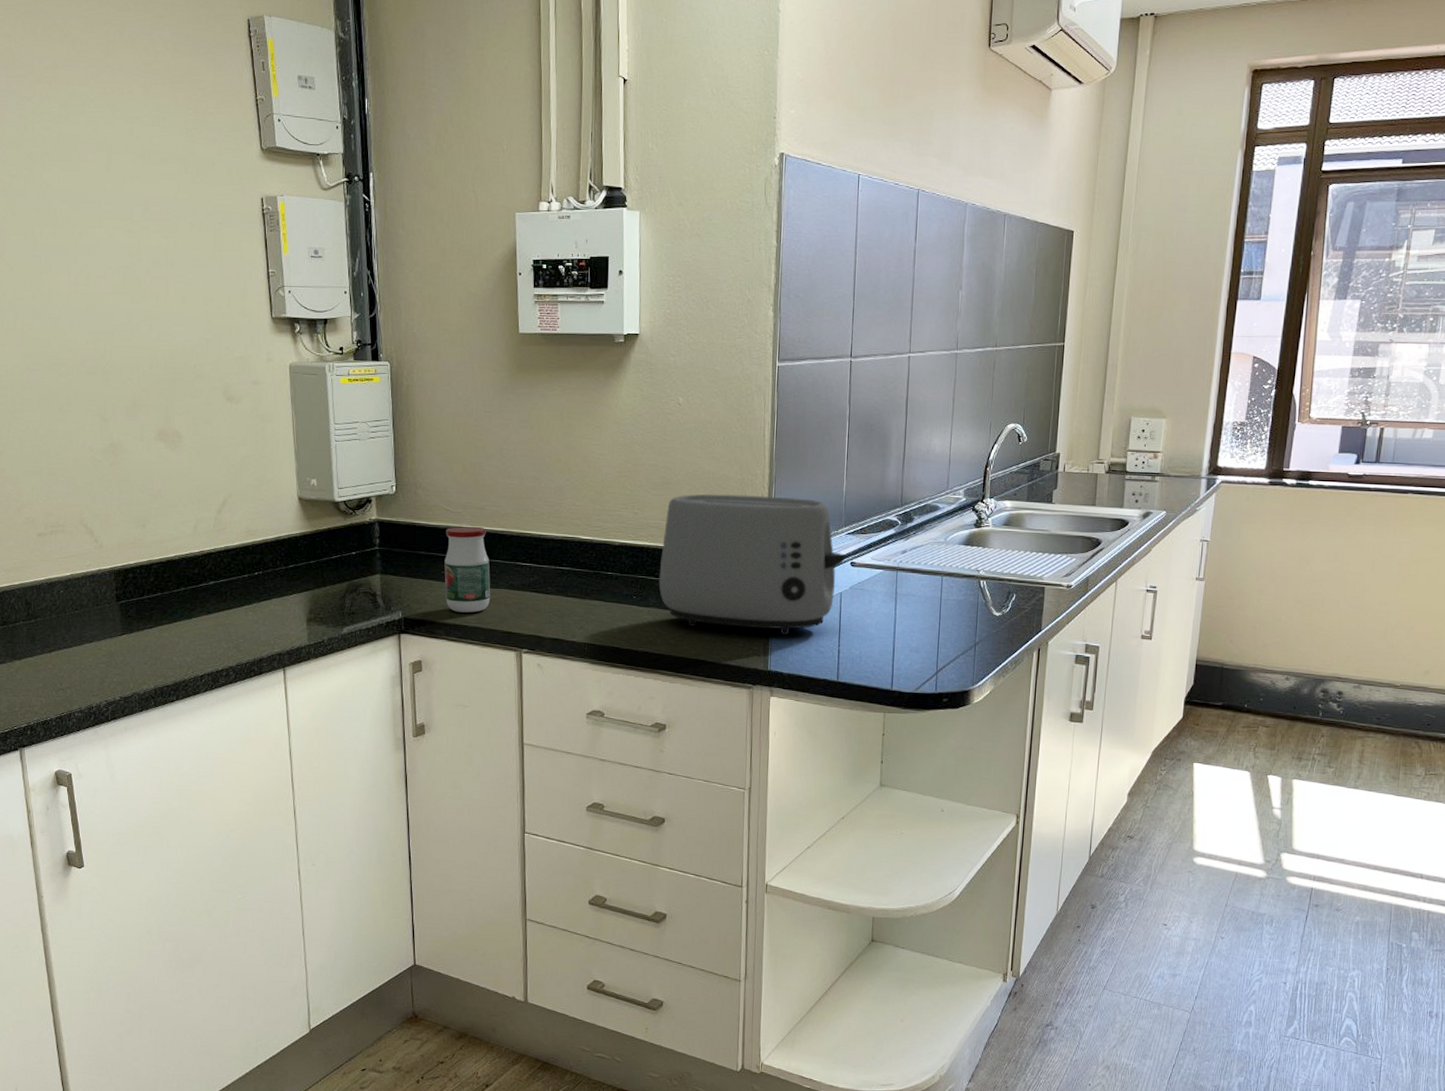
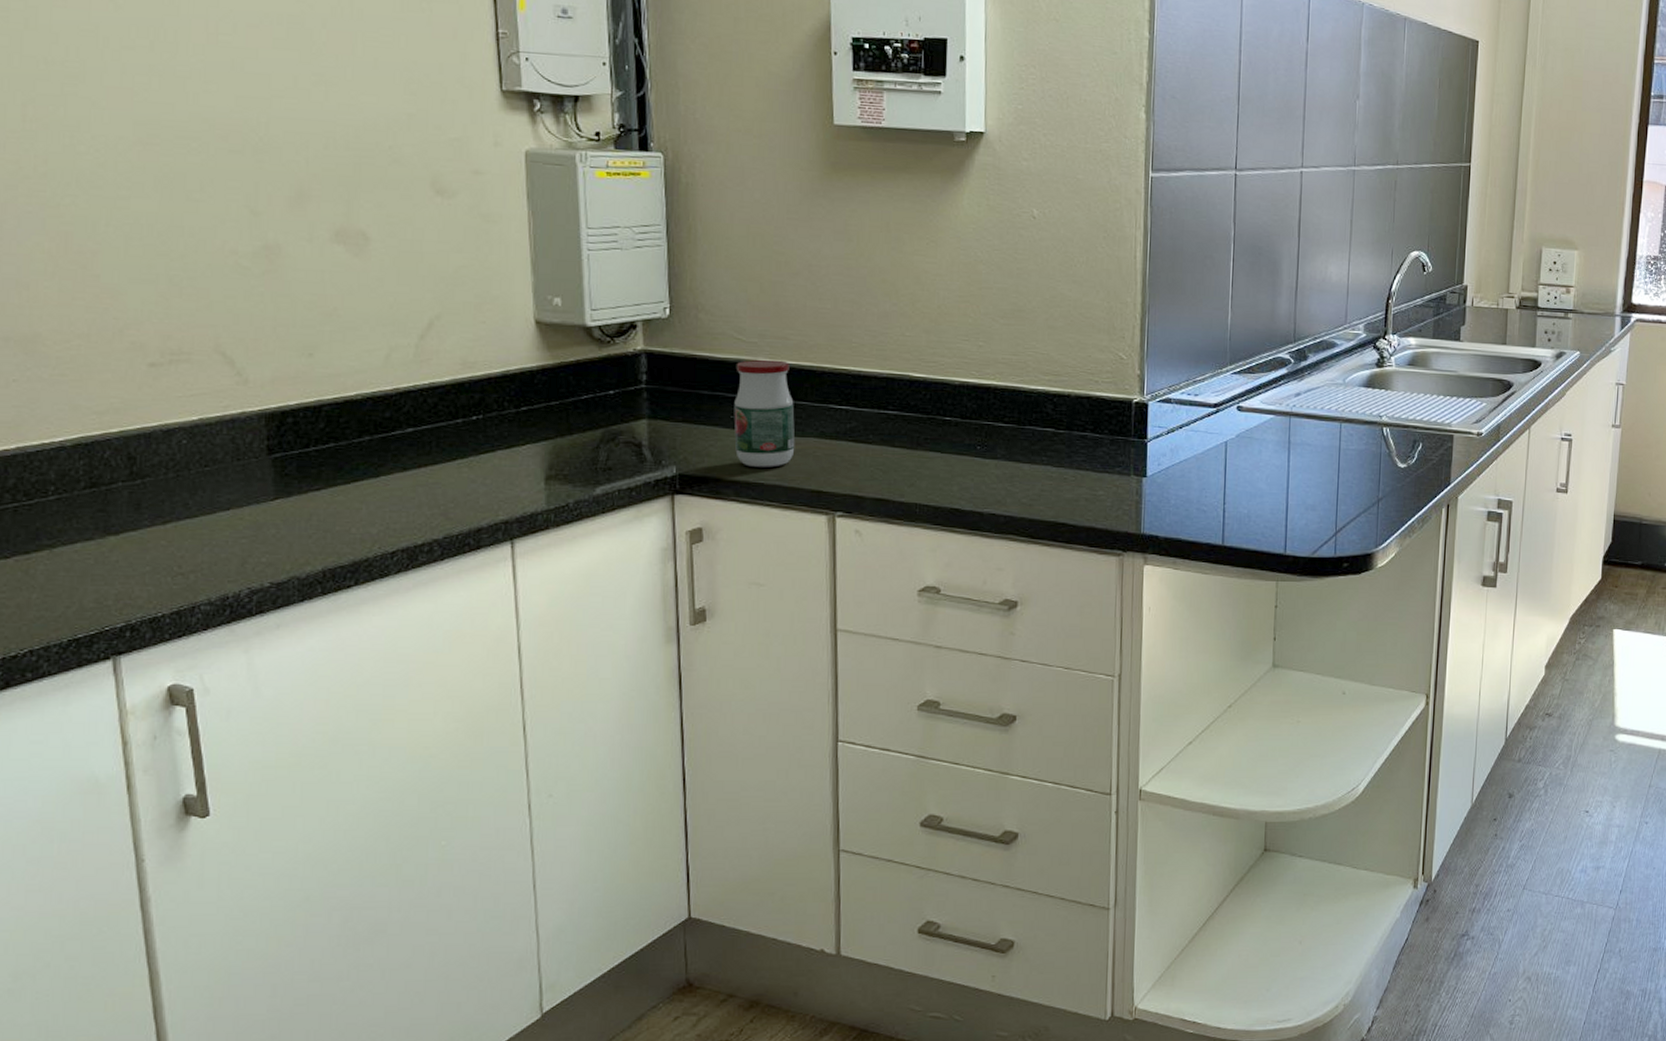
toaster: present [659,494,846,636] -> none [1008,324,1232,493]

